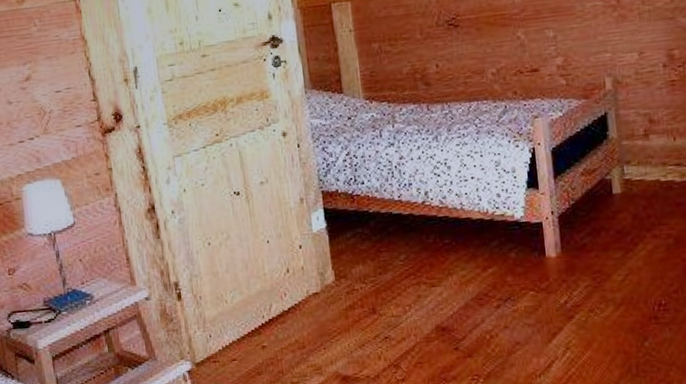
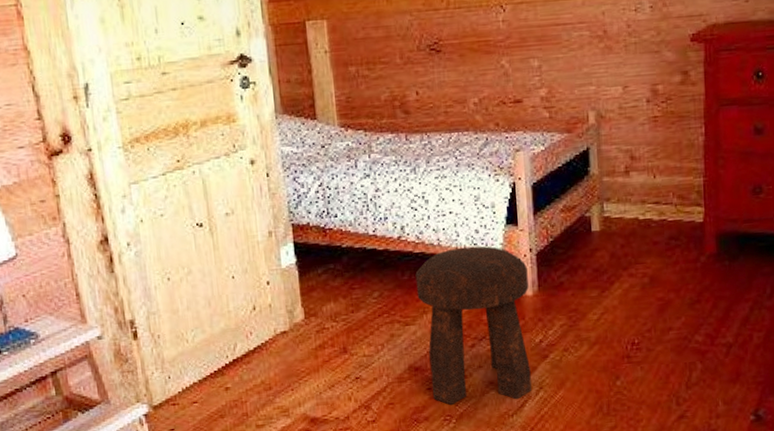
stool: none [440,209,558,365] -> present [415,246,532,405]

